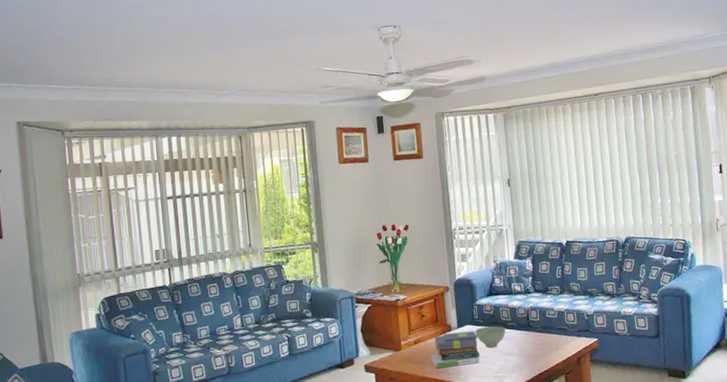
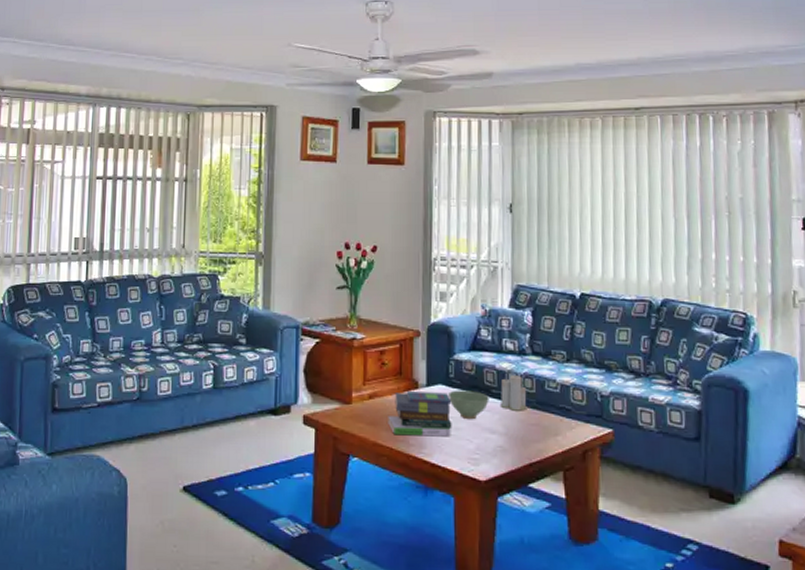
candle: none [513,309,535,337] -> present [500,374,527,411]

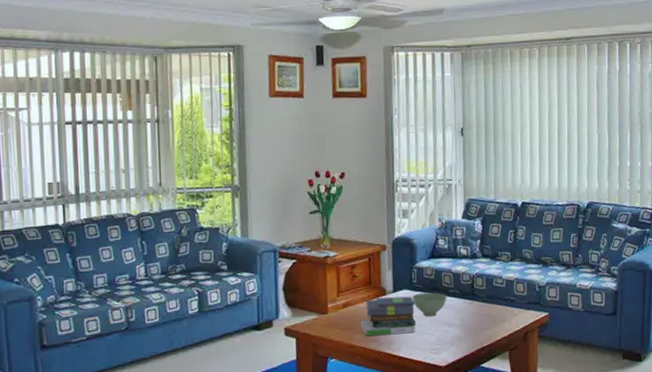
candle: present [500,374,527,411] -> none [456,275,479,306]

